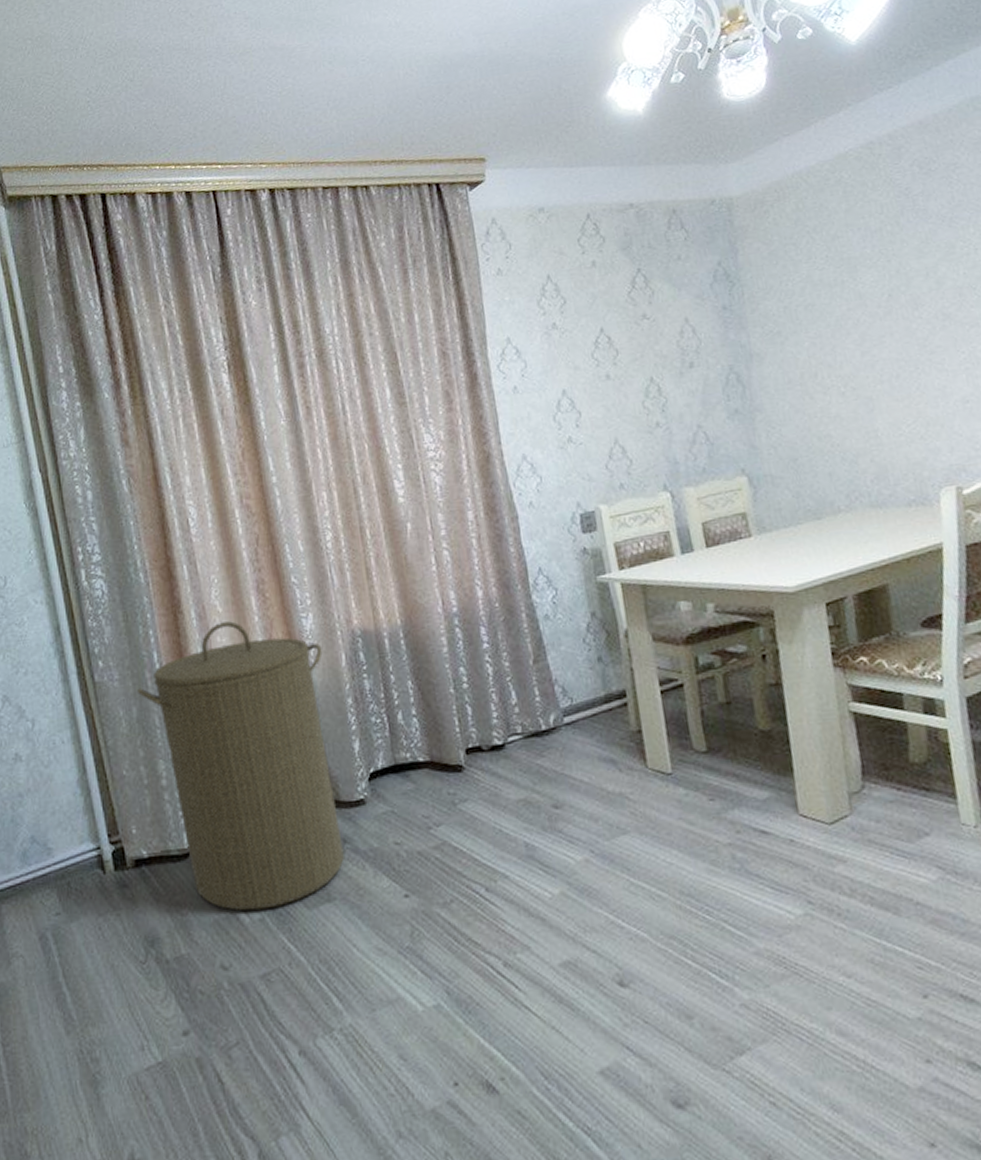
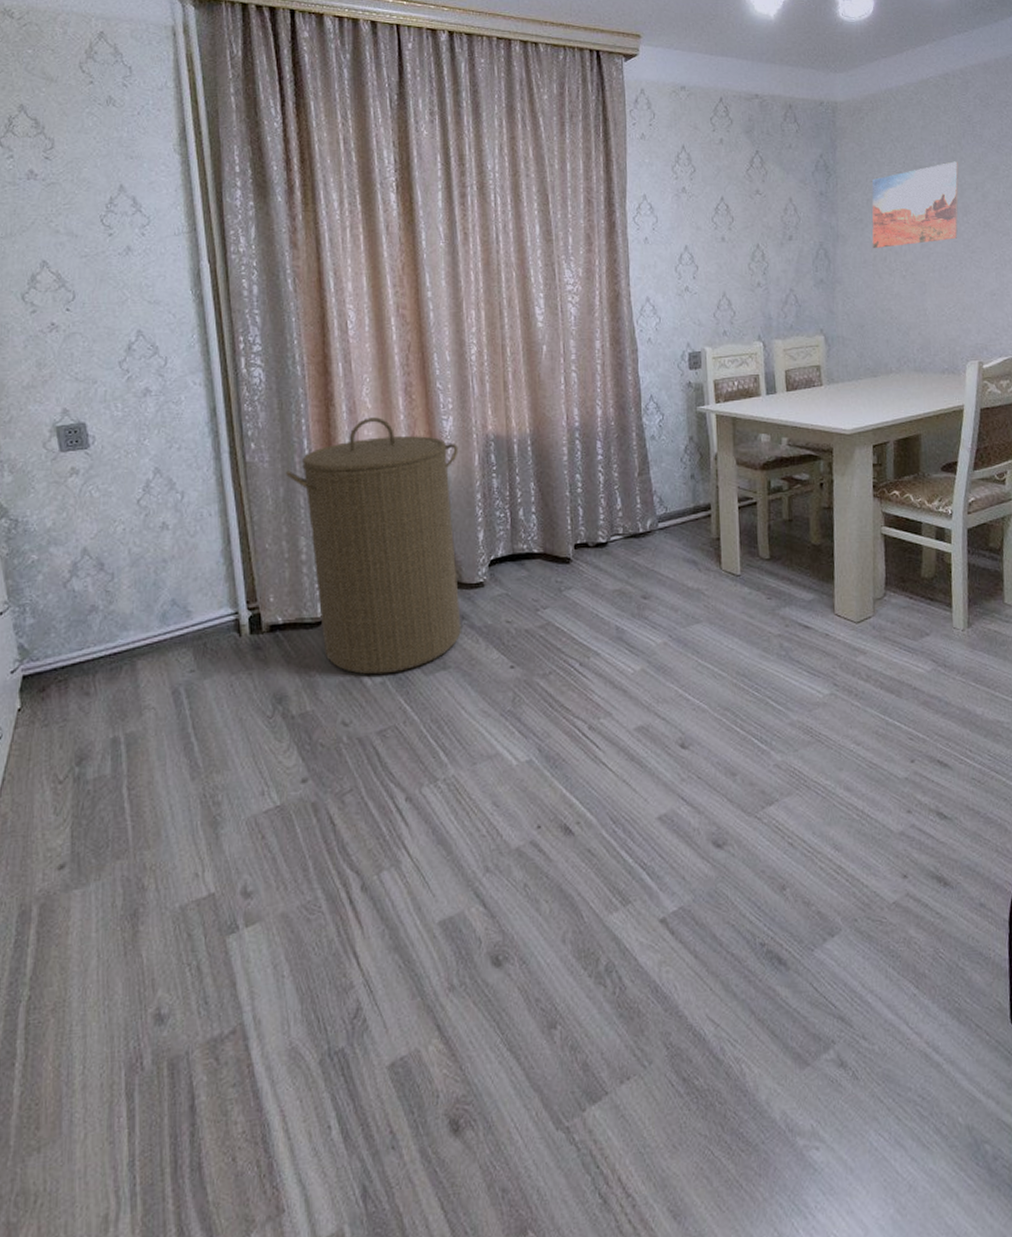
wall art: none [788,245,909,365] -> present [872,161,959,249]

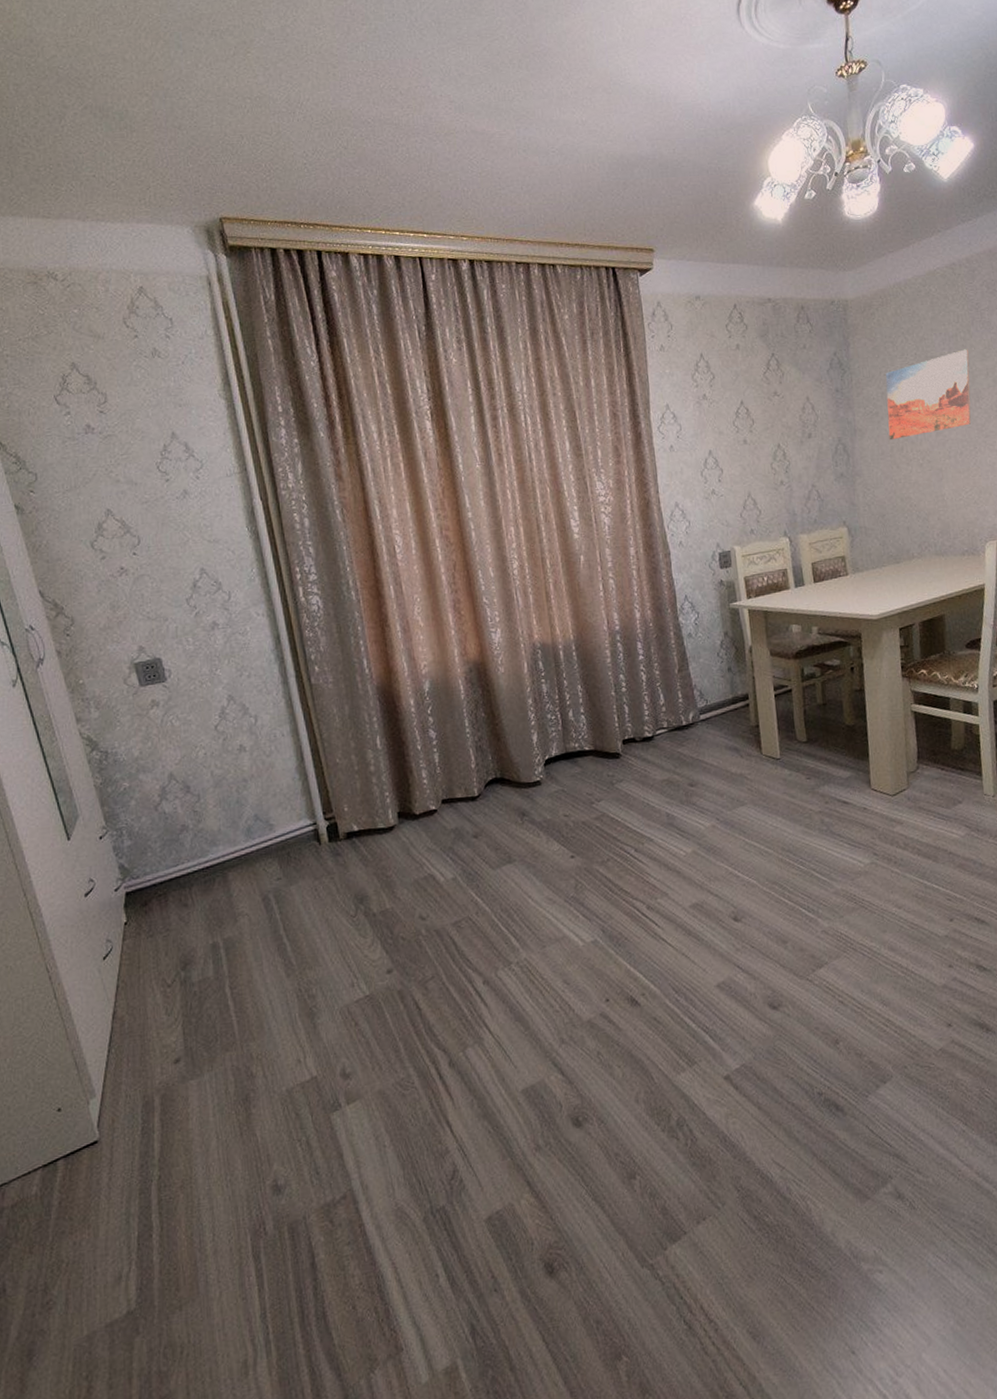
laundry hamper: present [286,417,461,675] -> none [349,634,523,872]

